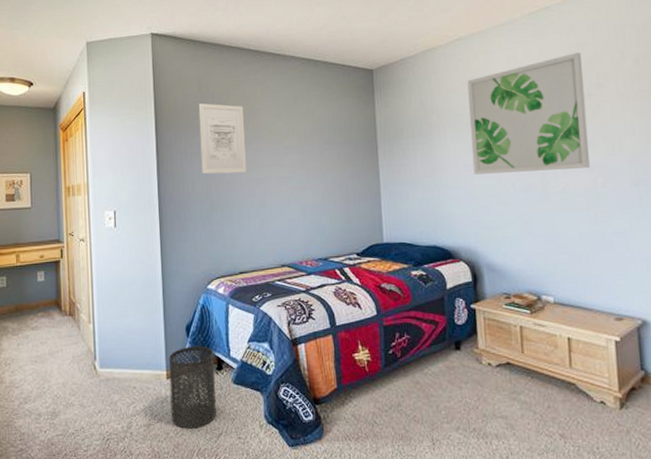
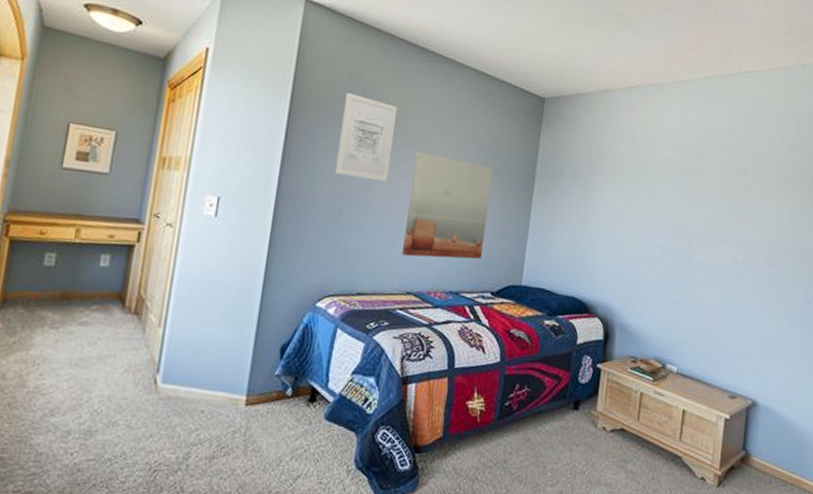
trash can: present [168,346,217,429] -> none [241,370,309,468]
wall art: none [266,140,342,234] -> present [402,151,493,260]
wall art: present [467,52,590,175] -> none [625,126,746,243]

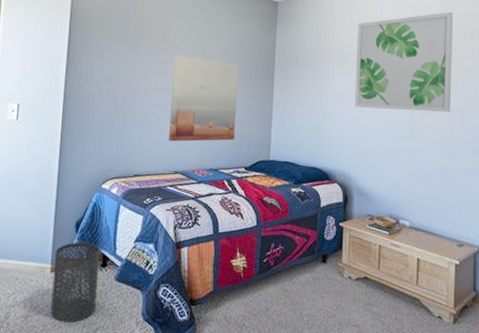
trash can: none [241,370,309,468] -> present [50,242,101,322]
wall art: present [335,93,398,182] -> none [109,11,157,81]
wall art: none [625,126,746,243] -> present [354,11,454,112]

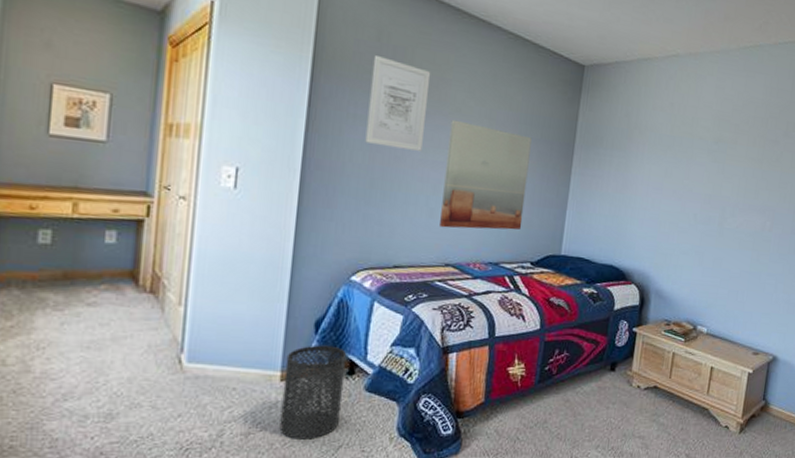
wall art: none [109,11,157,81] -> present [365,55,431,151]
wall art: present [354,11,454,112] -> none [662,97,779,211]

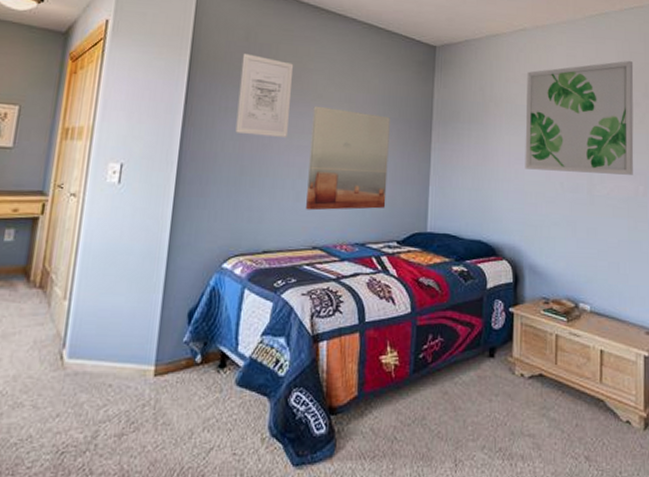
trash can: present [279,345,347,440] -> none [152,336,219,441]
wall art: none [662,97,779,211] -> present [525,60,634,175]

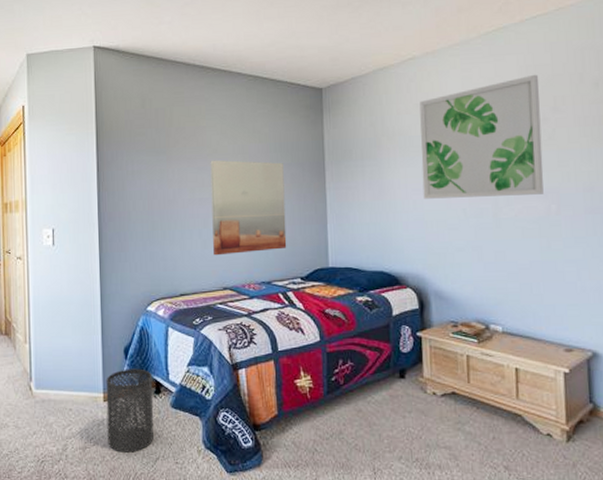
trash can: none [152,336,219,441] -> present [106,368,155,453]
wall art: present [235,54,294,137] -> none [141,120,189,193]

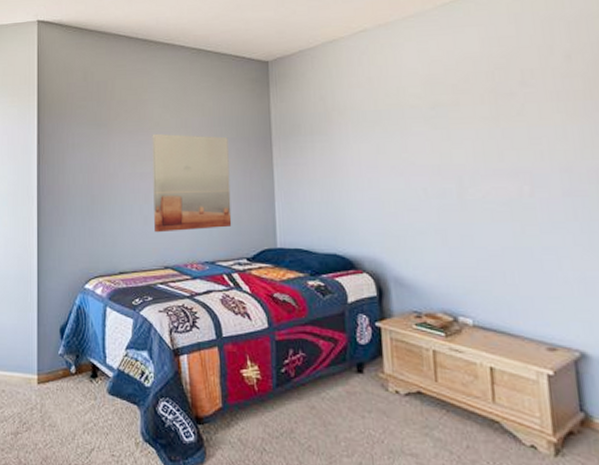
trash can: present [106,368,155,453] -> none [40,349,90,441]
wall art: present [419,74,544,199] -> none [372,46,514,177]

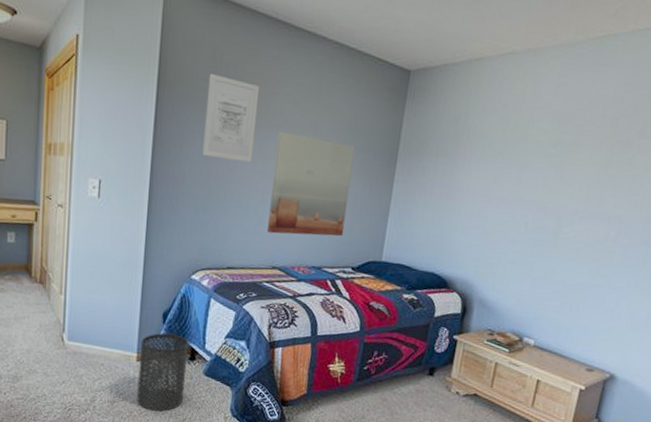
trash can: none [40,349,90,441] -> present [137,333,189,412]
wall art: none [82,92,130,167] -> present [202,74,260,162]

